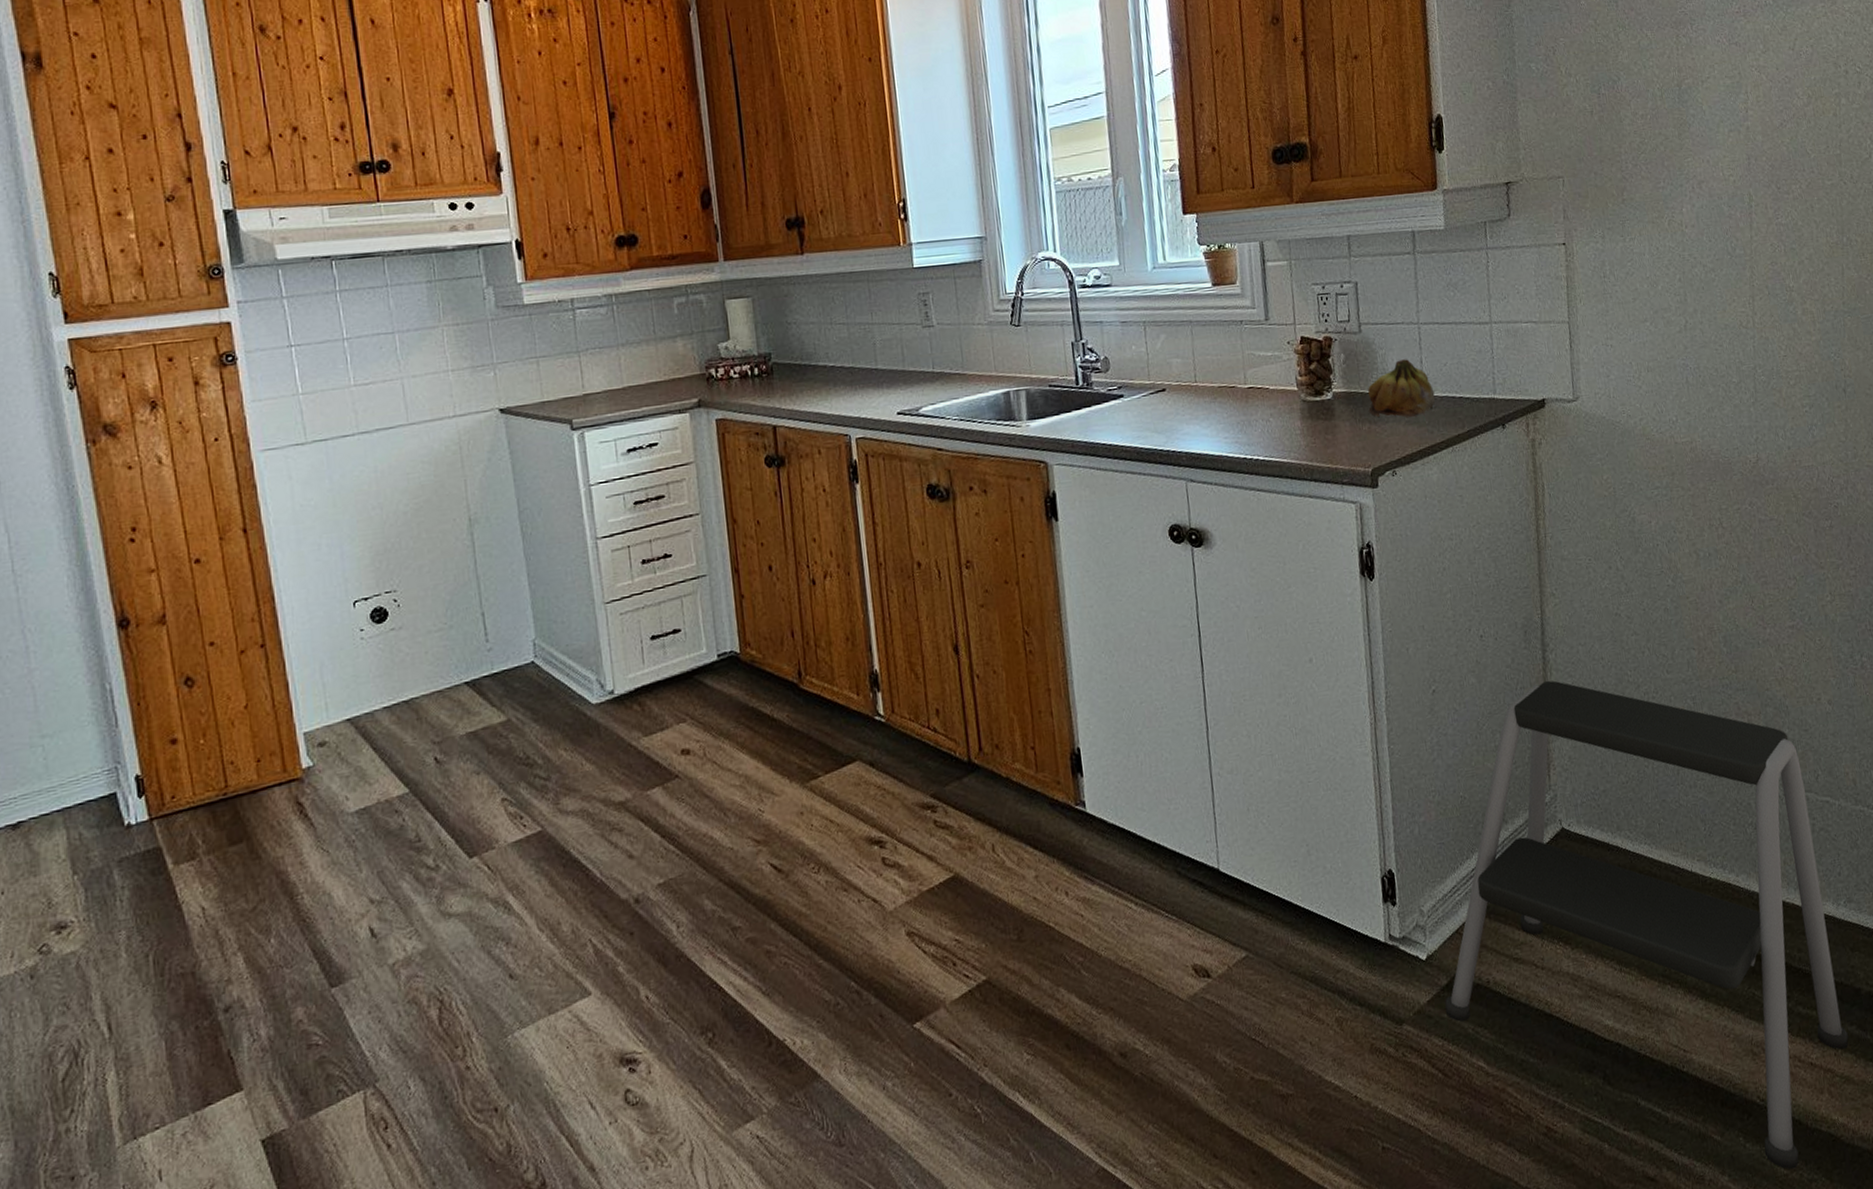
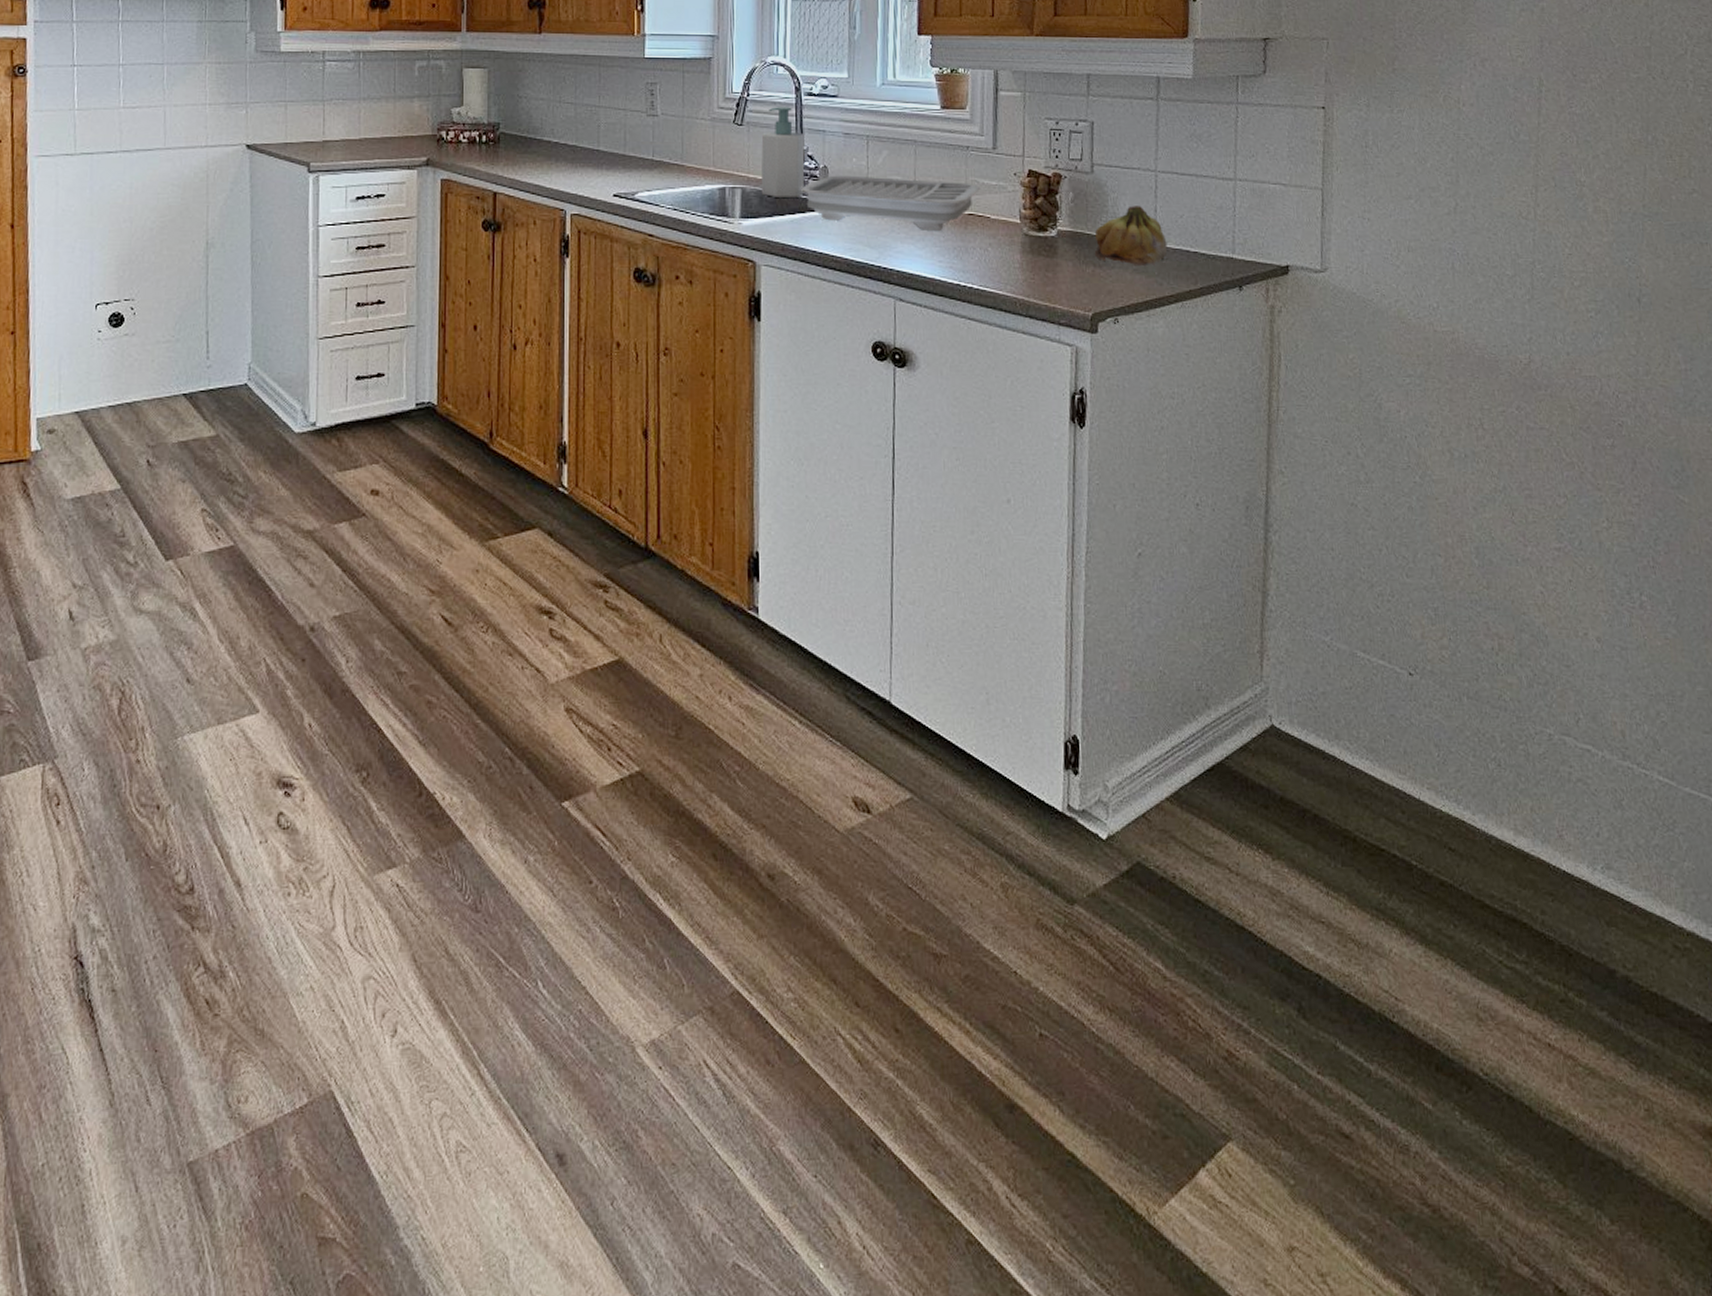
soap bottle: none [1040,302,1088,395] -> present [761,107,805,198]
dish rack: none [1083,357,1258,412] -> present [800,175,981,232]
step stool: present [1445,680,1849,1170] -> none [1123,564,1597,1162]

